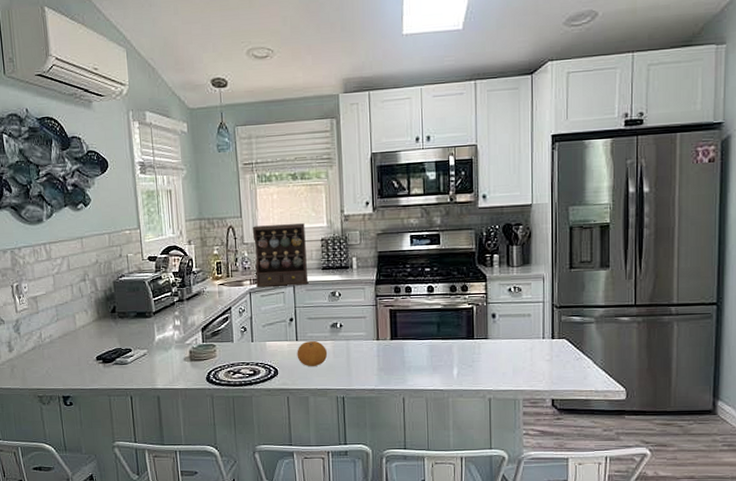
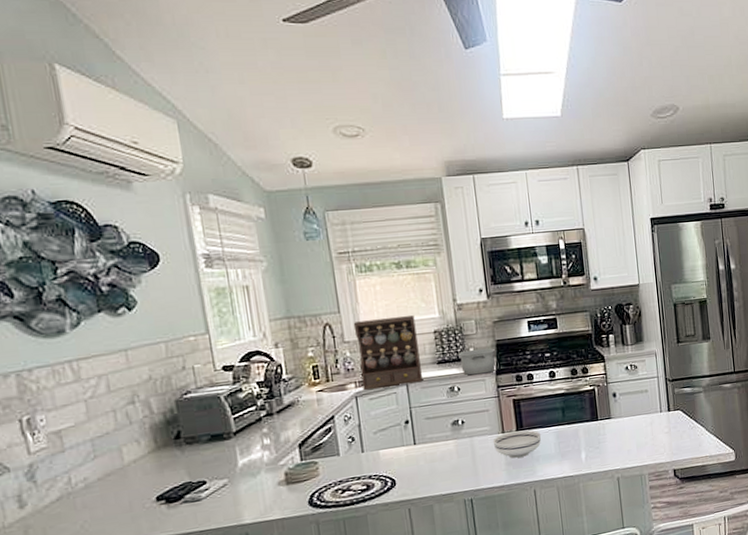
fruit: present [297,340,328,367] -> none [415,442,451,472]
cooking pot: none [342,258,377,283] -> present [458,348,496,376]
bowl: none [367,340,415,365] -> present [493,430,542,458]

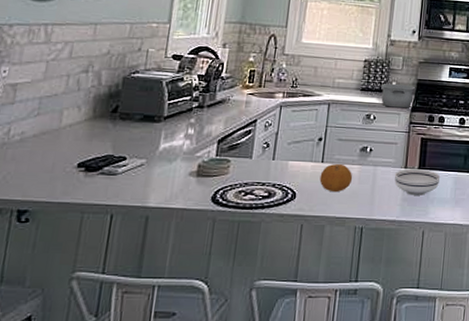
spice rack: present [353,315,423,390] -> none [289,38,351,104]
fruit: none [415,442,451,472] -> present [319,163,353,193]

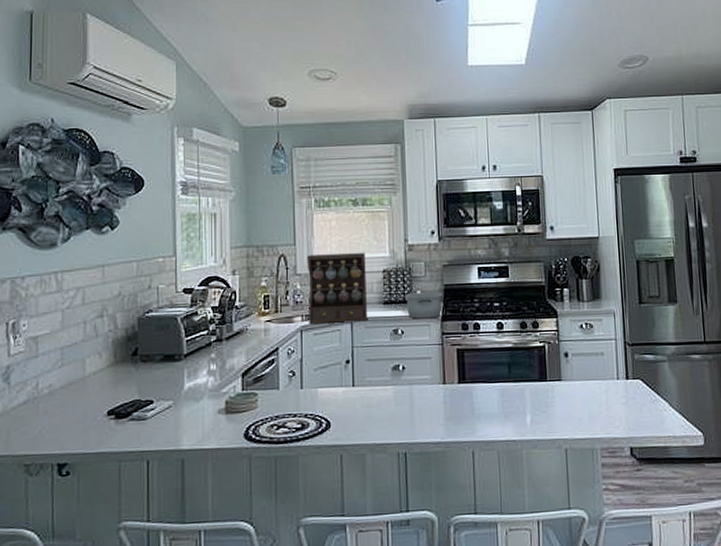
spice rack: none [289,38,351,104] -> present [306,253,367,324]
fruit: present [319,163,353,193] -> none [353,385,388,418]
bowl: present [394,169,441,195] -> none [432,383,484,413]

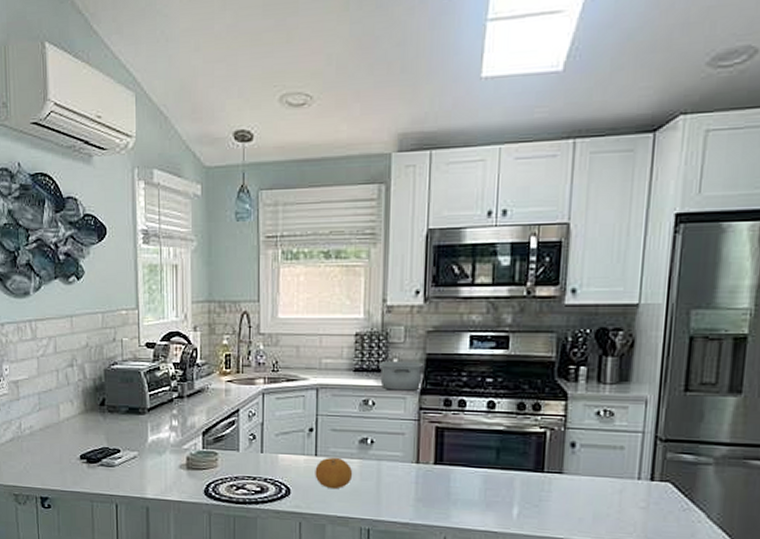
spice rack: present [306,253,367,324] -> none [271,313,336,389]
fruit: none [353,385,388,418] -> present [315,457,353,490]

